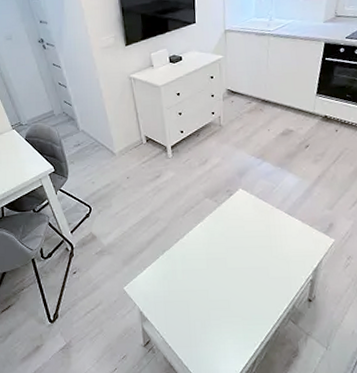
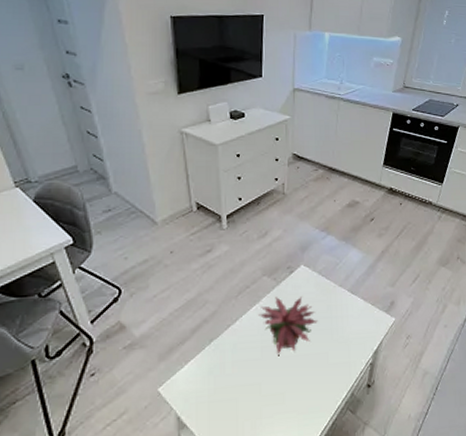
potted plant: none [203,216,257,267] -> present [258,297,318,355]

